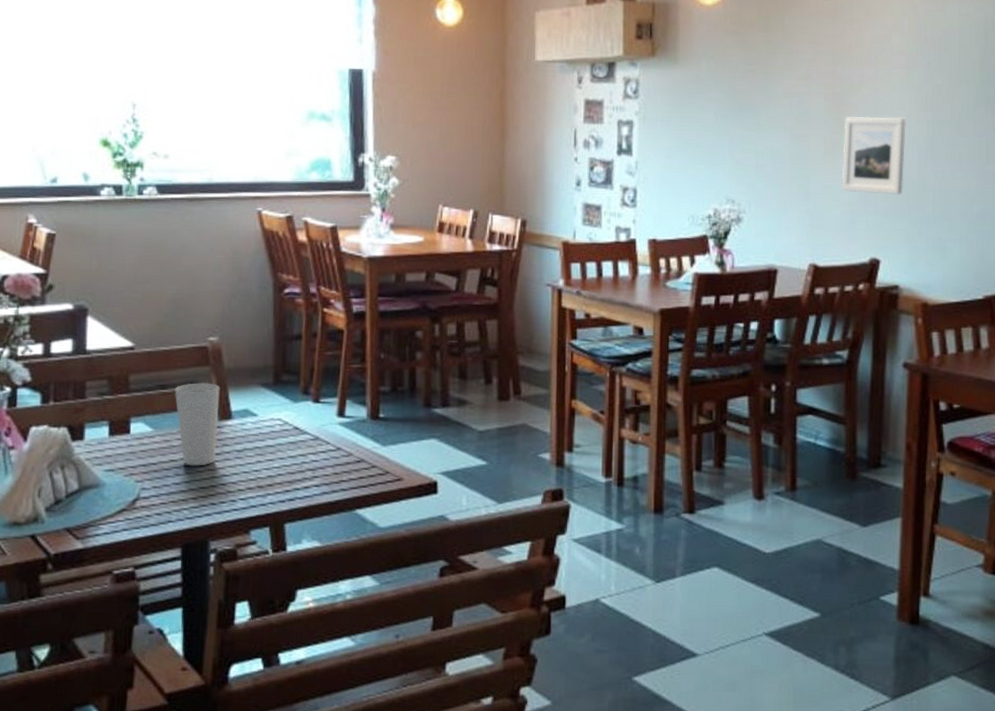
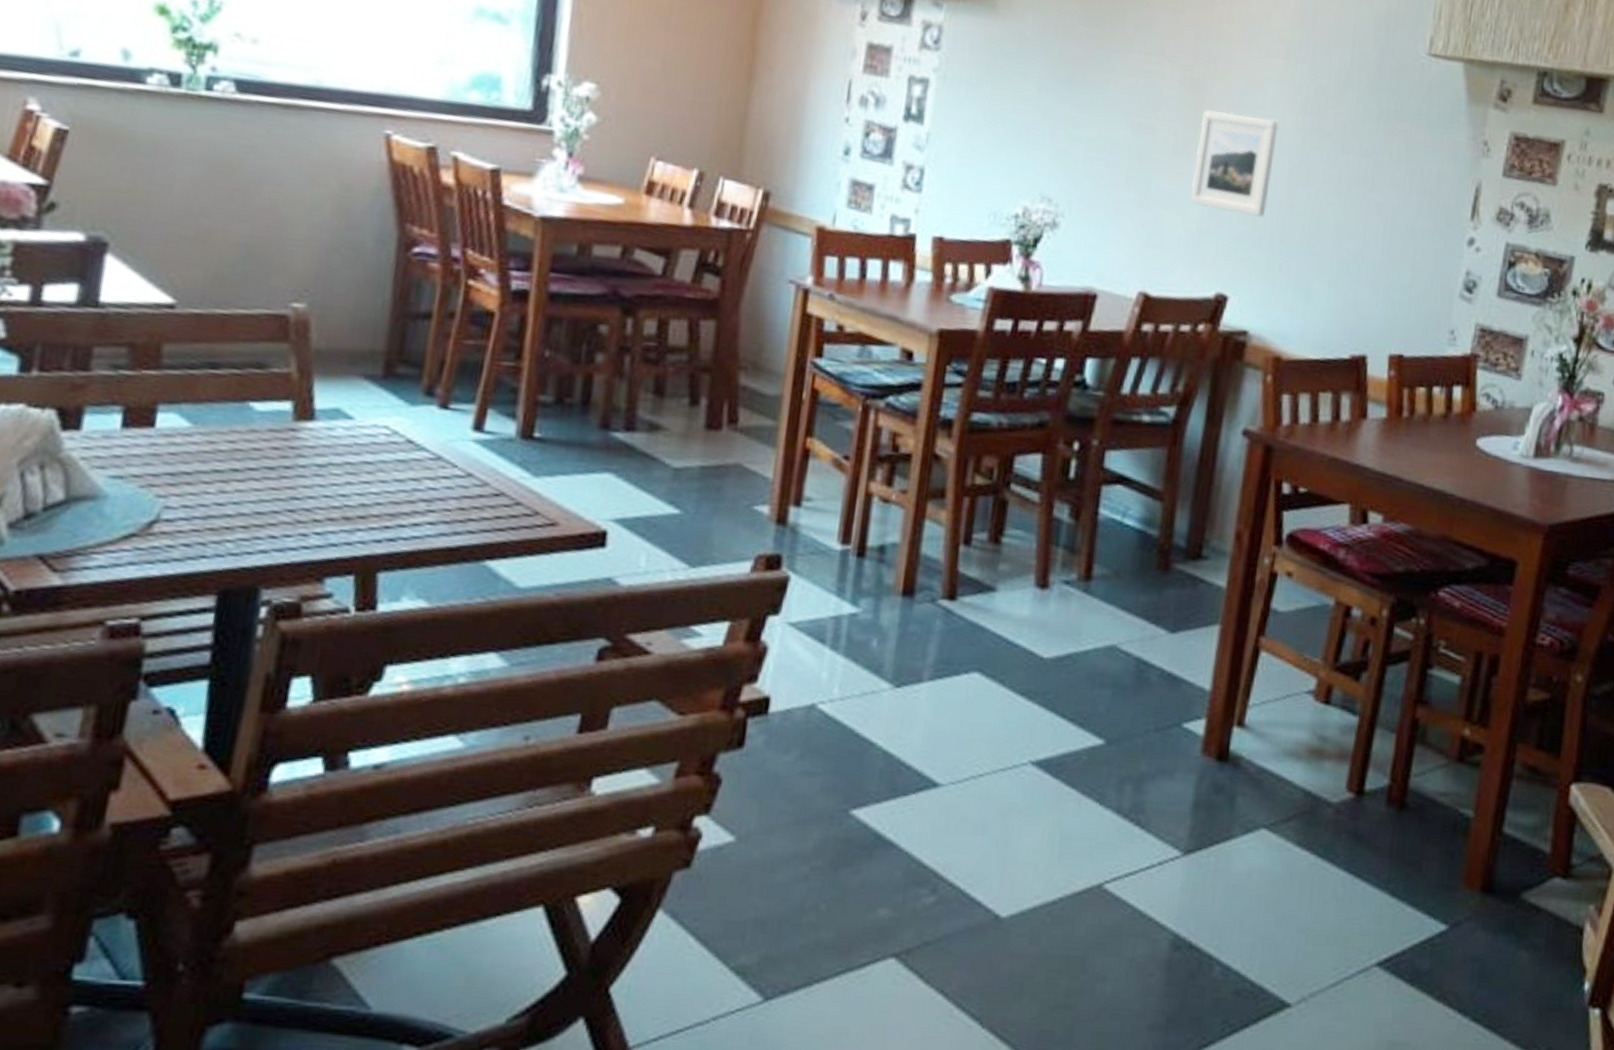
cup: present [174,382,220,466] -> none [230,364,302,482]

